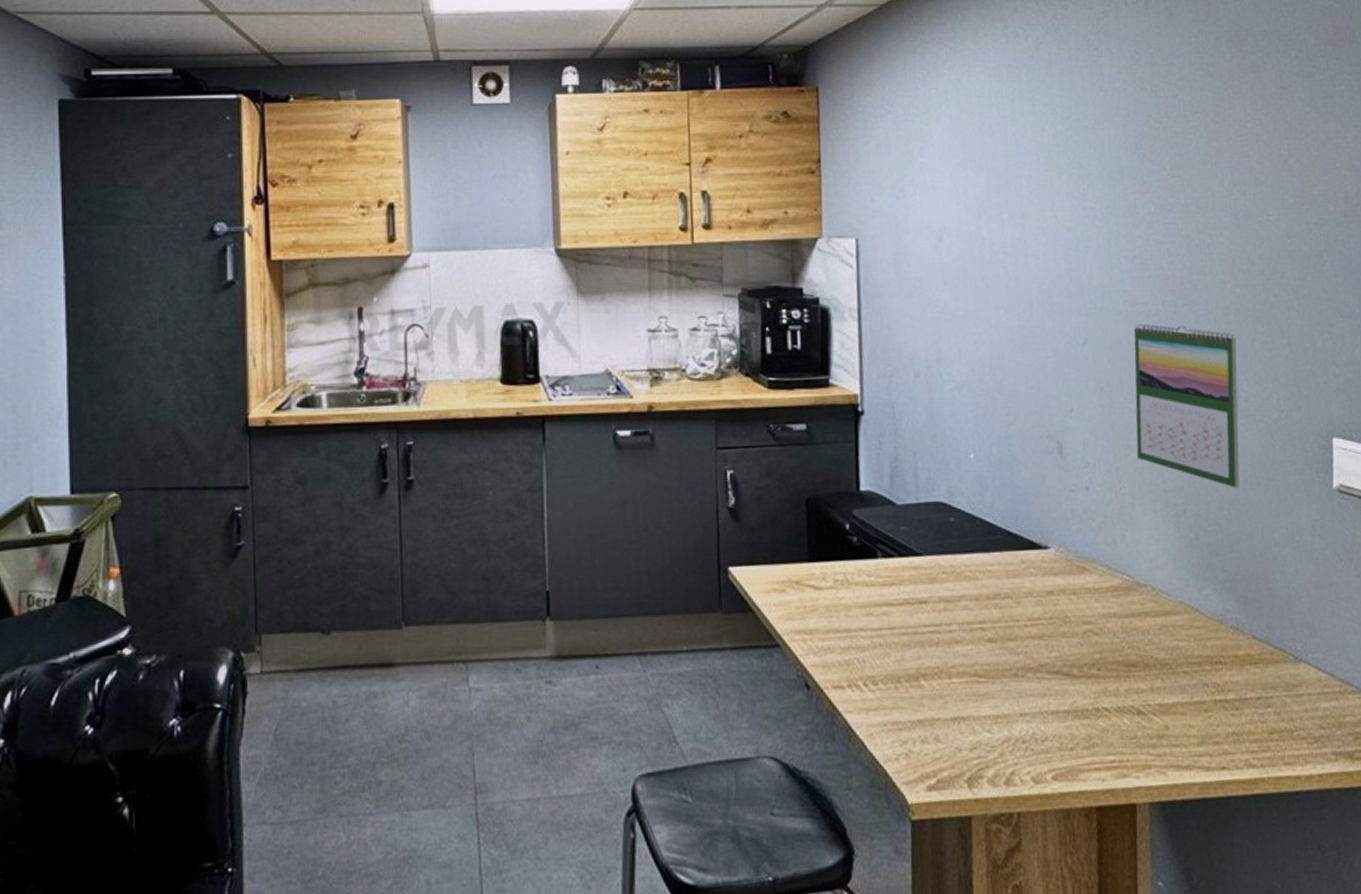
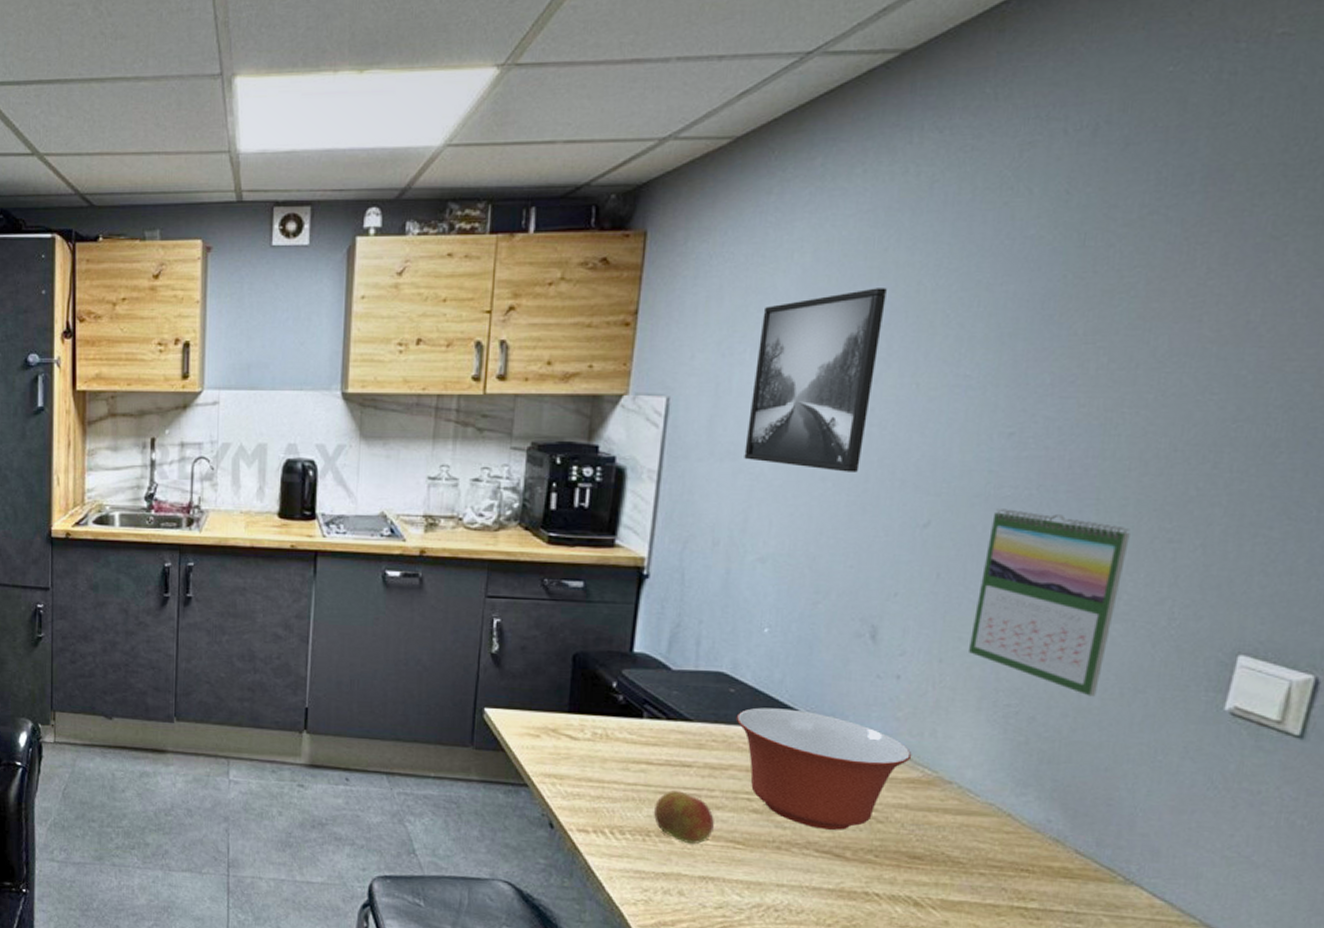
apple: none [901,630,957,684] -> present [654,791,714,844]
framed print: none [925,134,1024,300] -> present [744,288,887,472]
mixing bowl: none [959,531,1111,650] -> present [736,707,912,830]

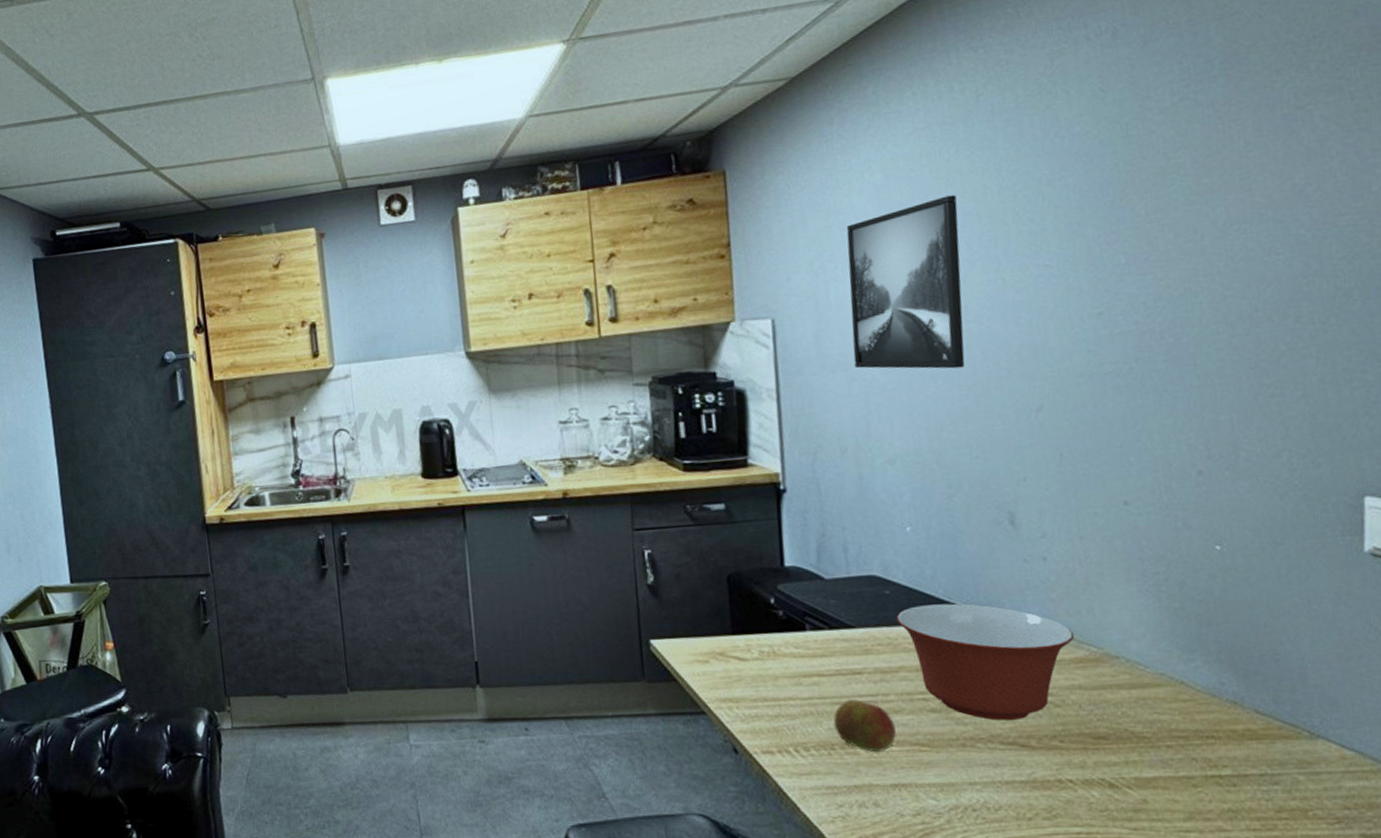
calendar: present [969,508,1131,697] -> none [1100,383,1238,555]

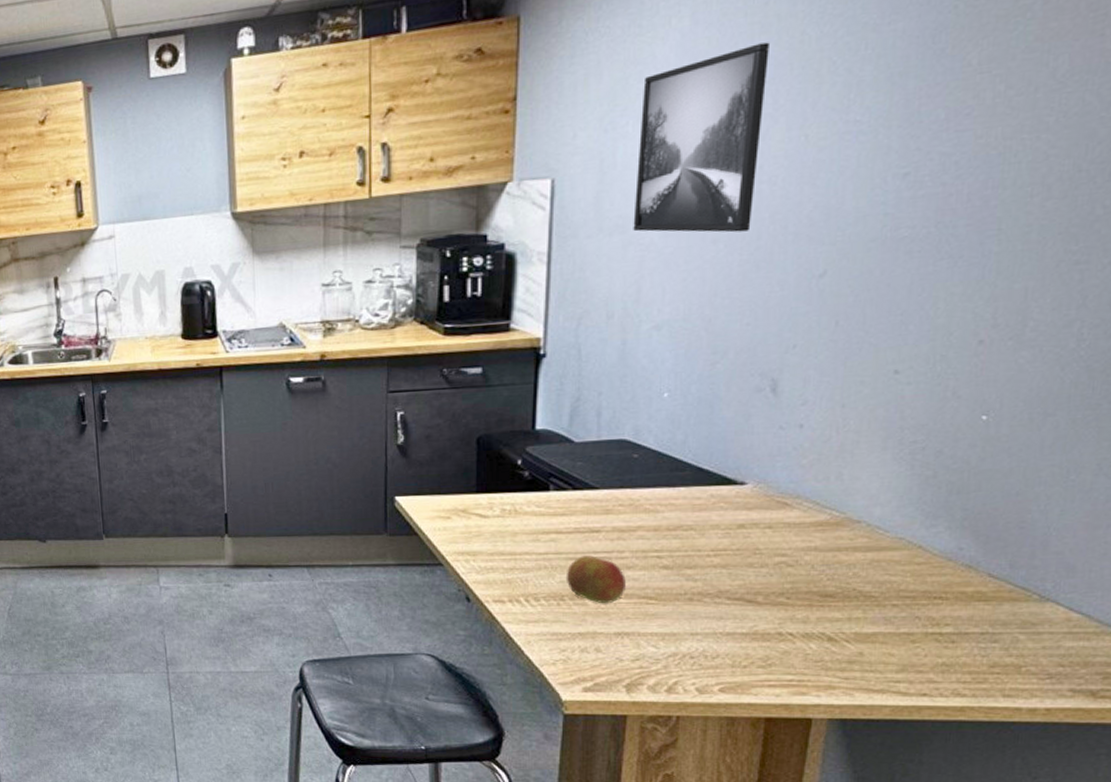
mixing bowl: present [896,603,1075,721] -> none [641,467,819,578]

